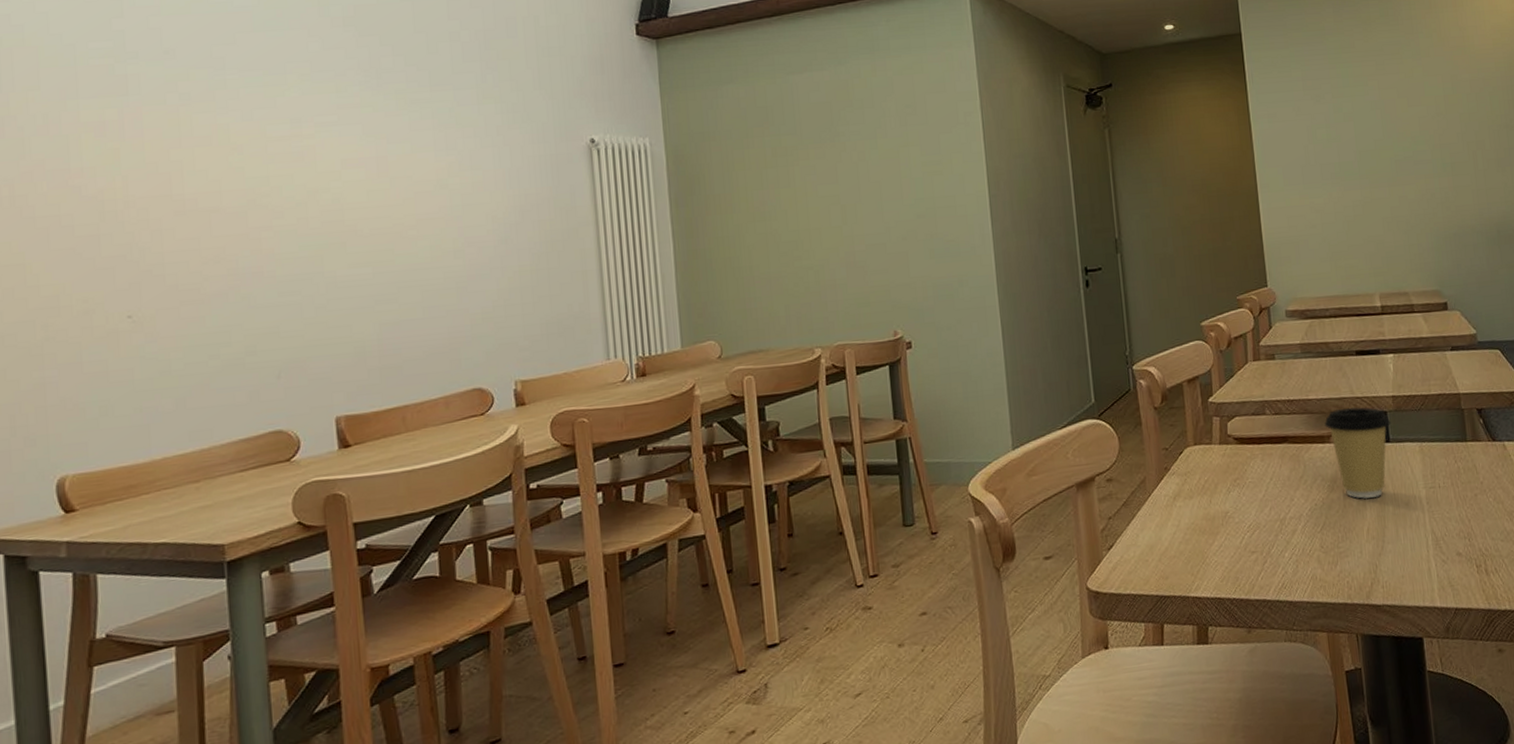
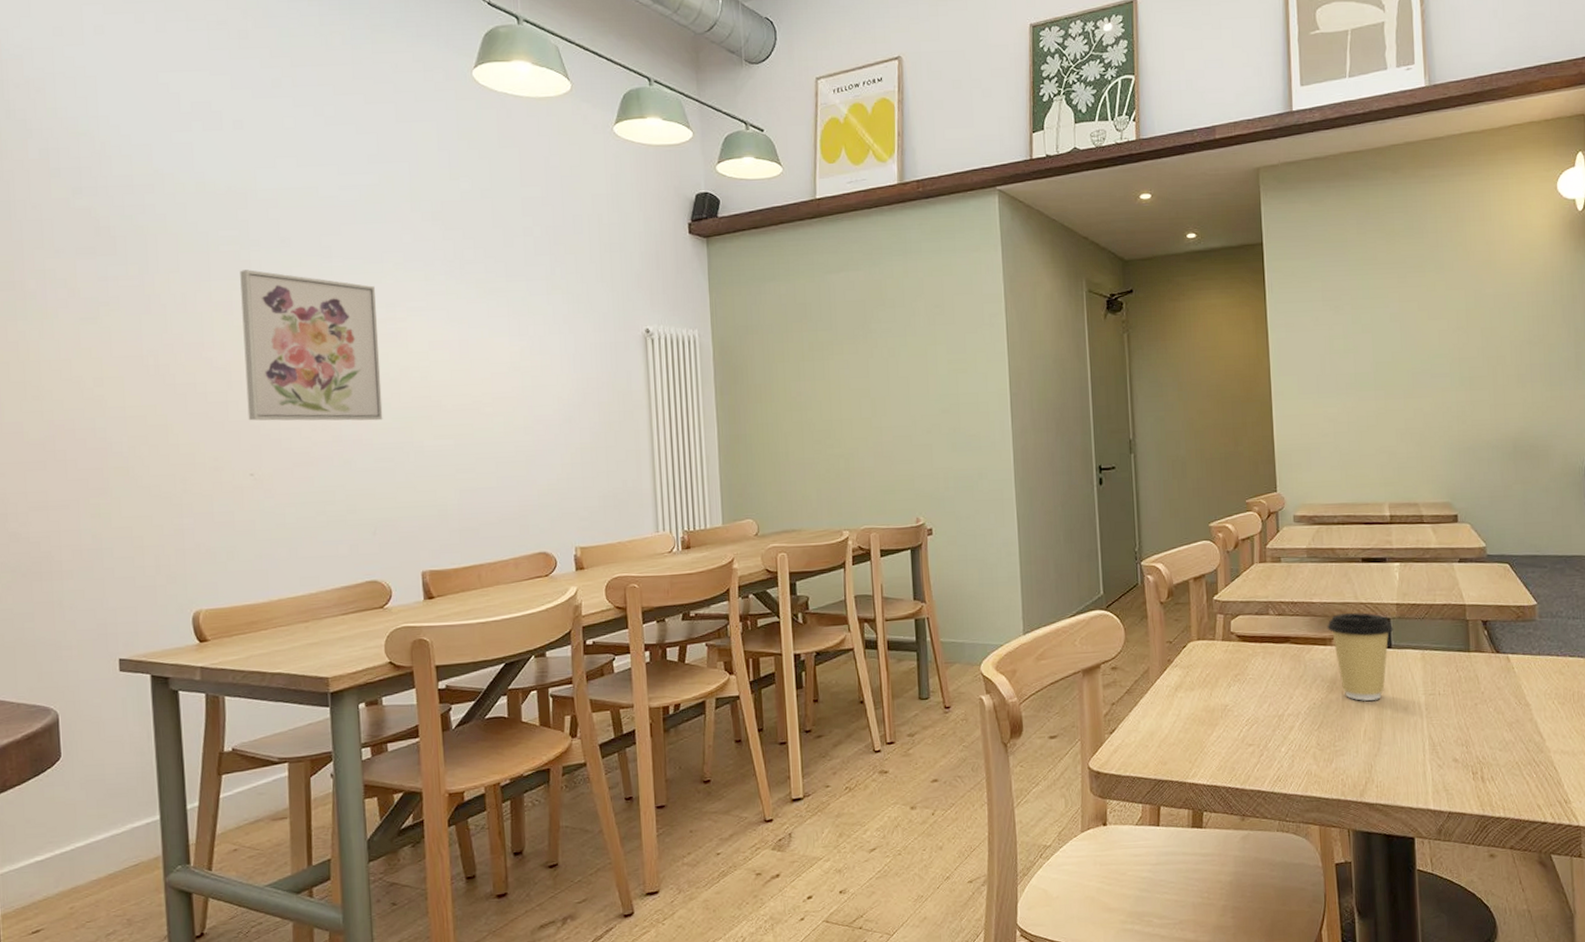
wall art: none [114,85,288,256] -> present [240,269,383,421]

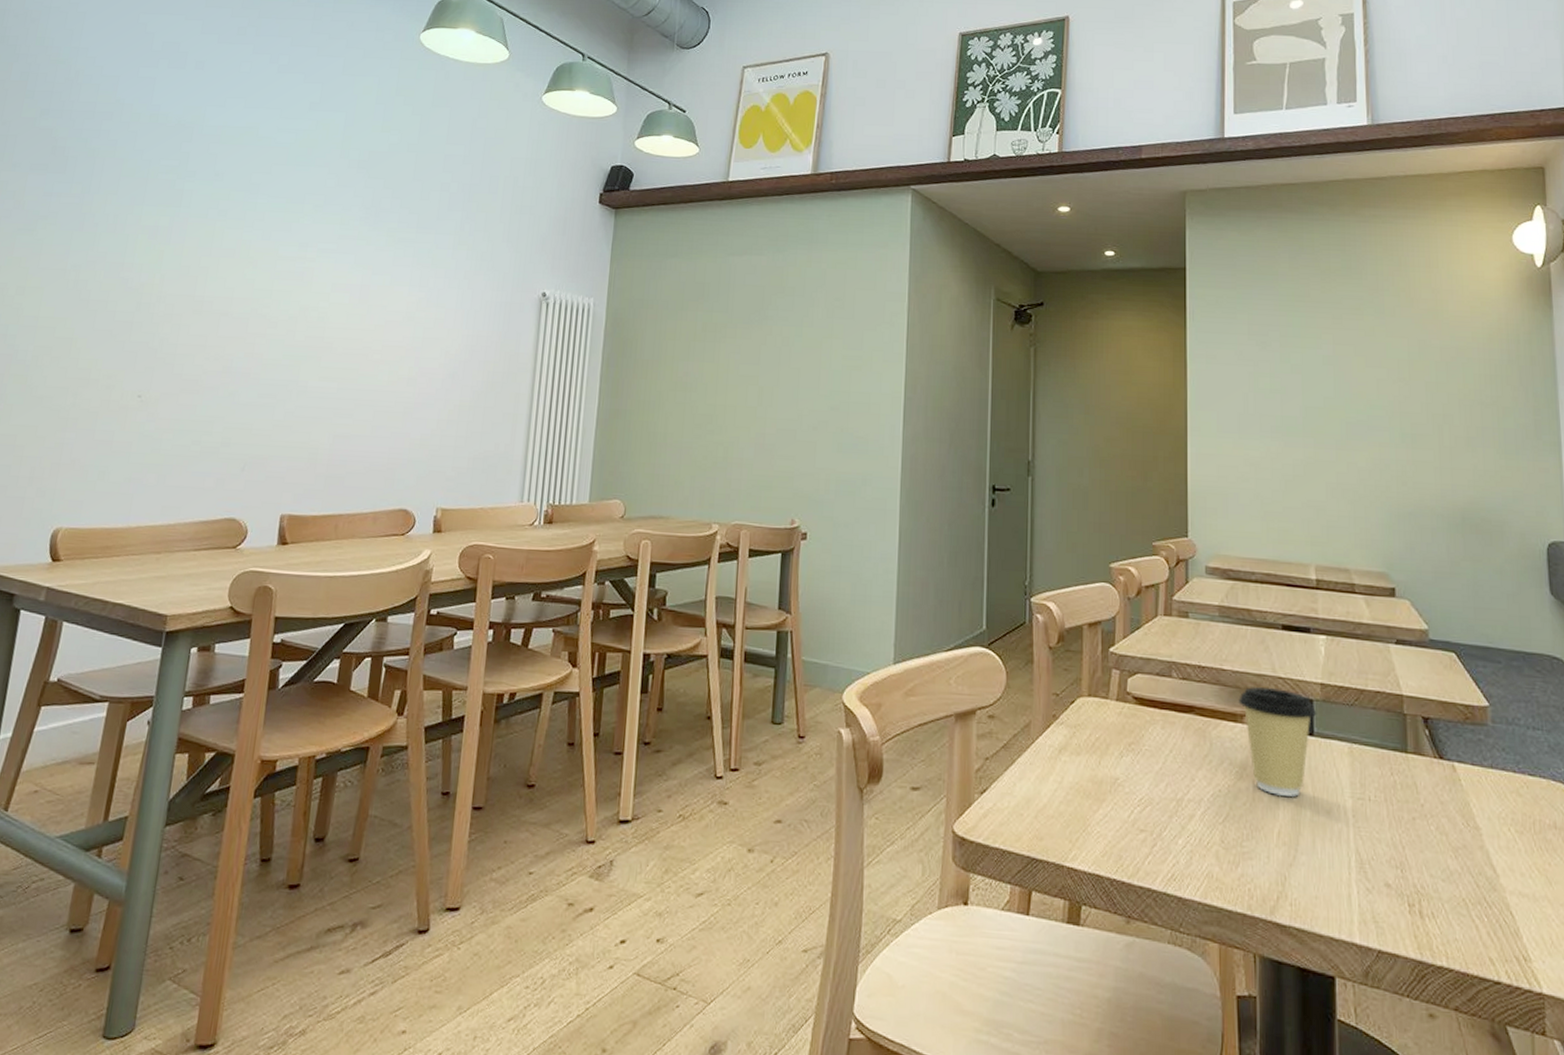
wall art: present [240,269,383,421] -> none [148,198,292,356]

